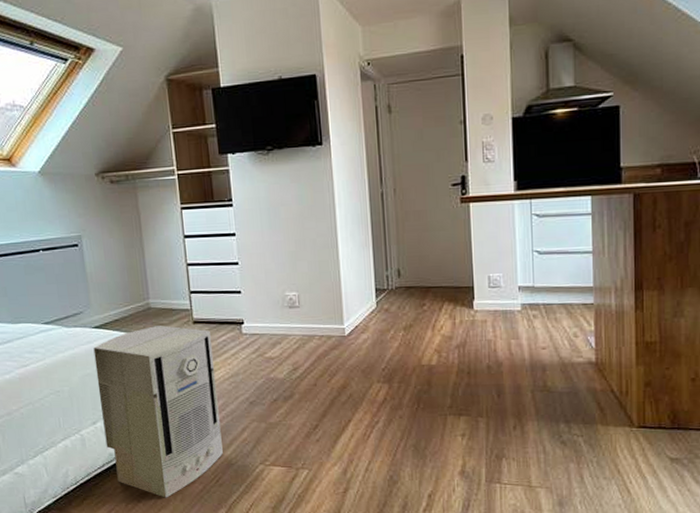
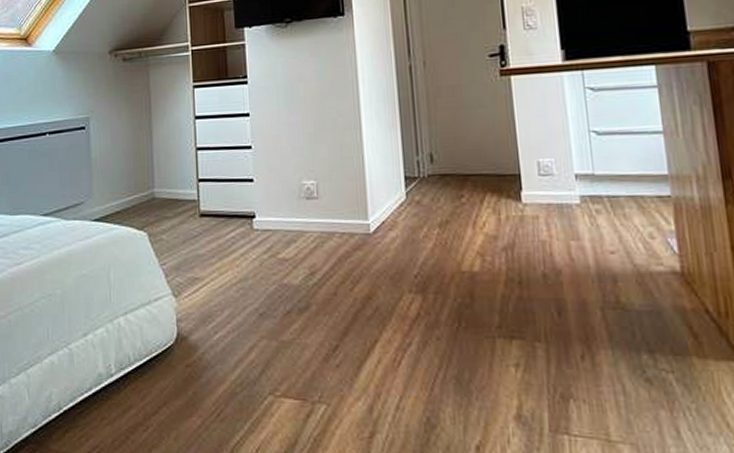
air purifier: present [93,325,223,498] -> none [91,219,226,435]

